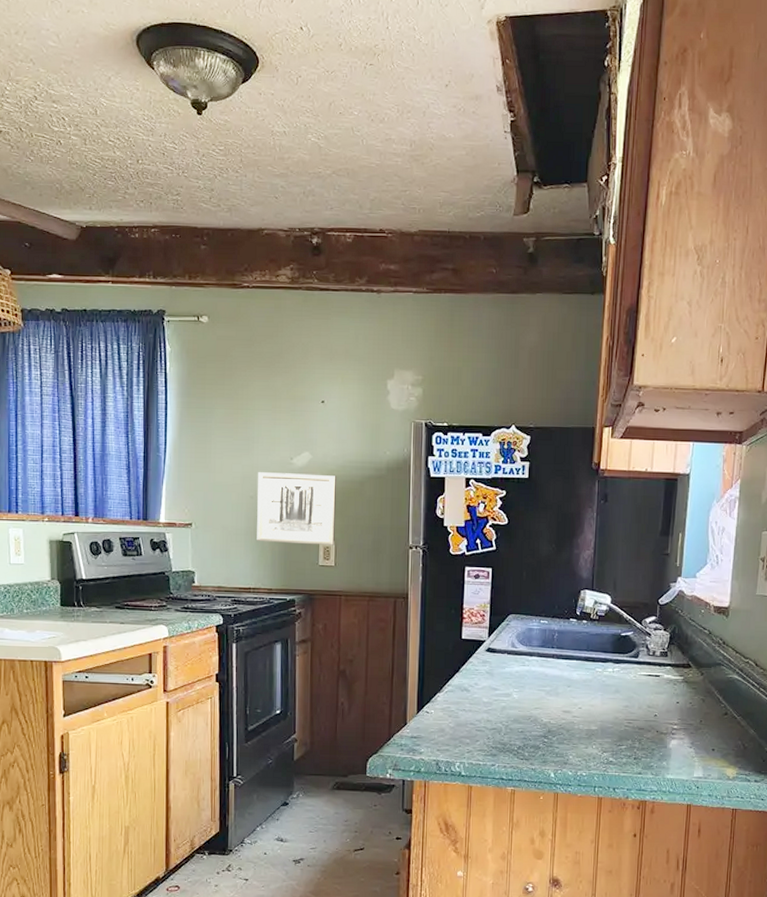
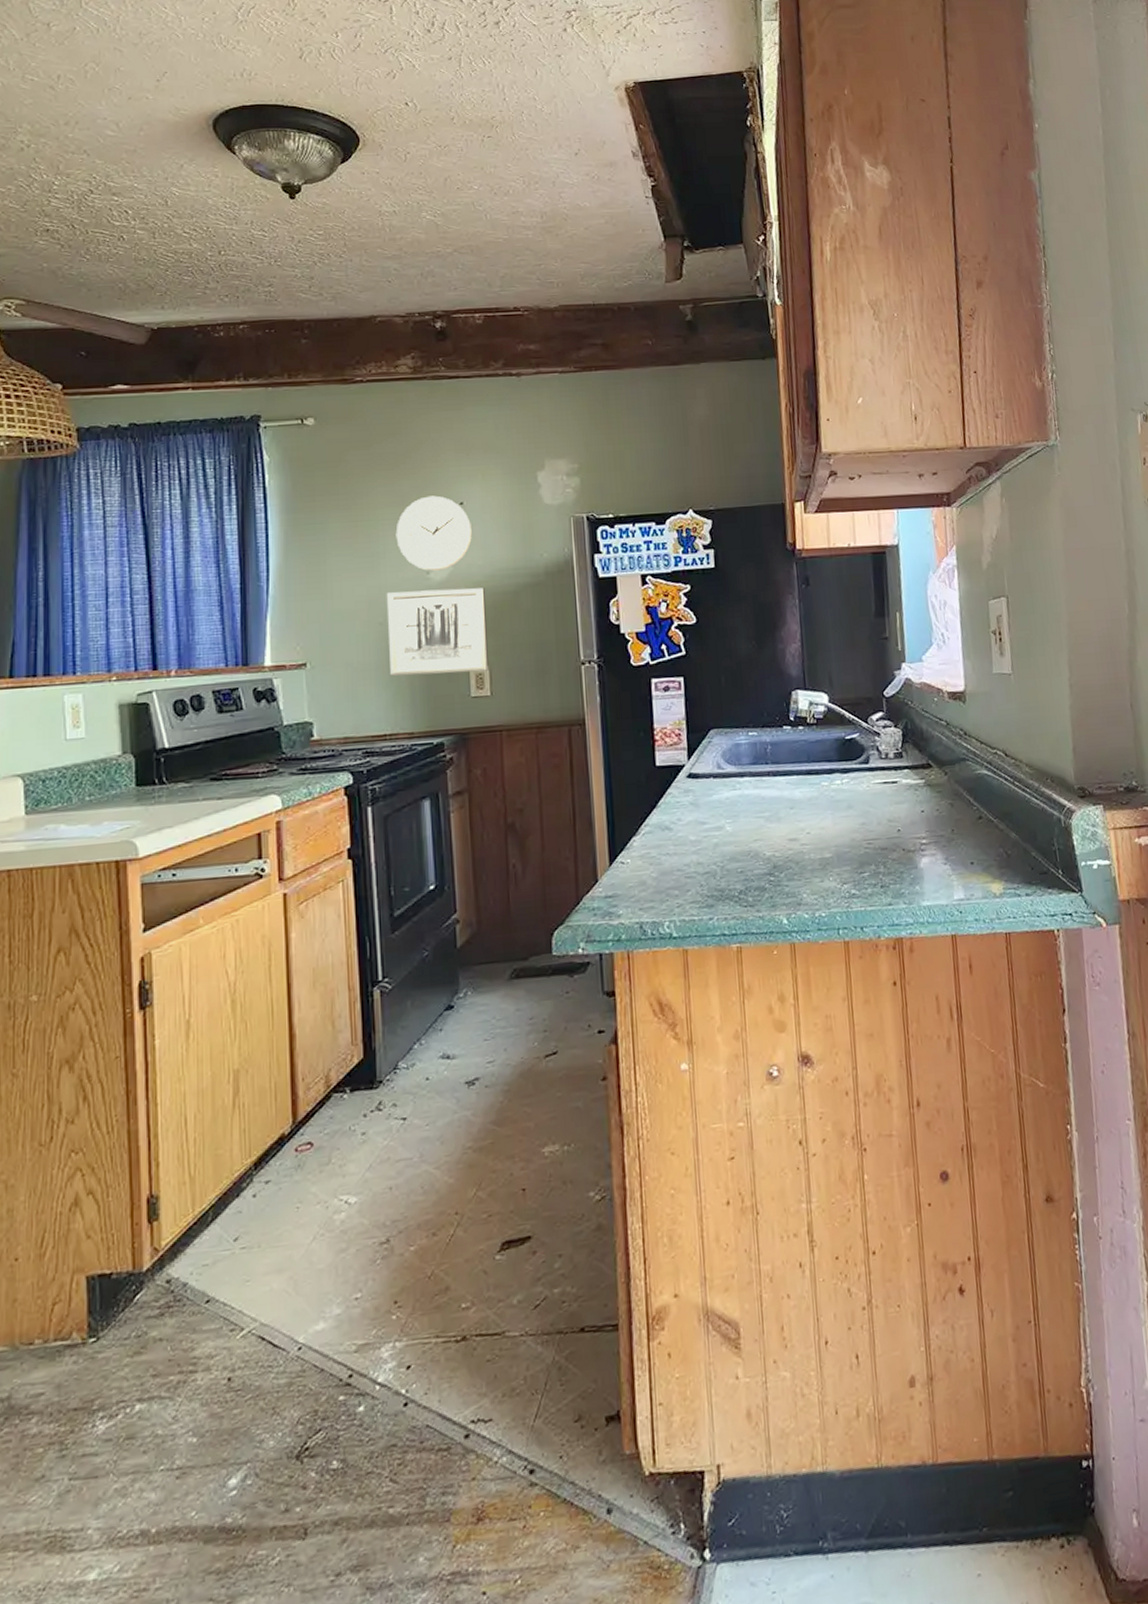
wall clock: none [268,393,329,458] -> present [395,495,472,572]

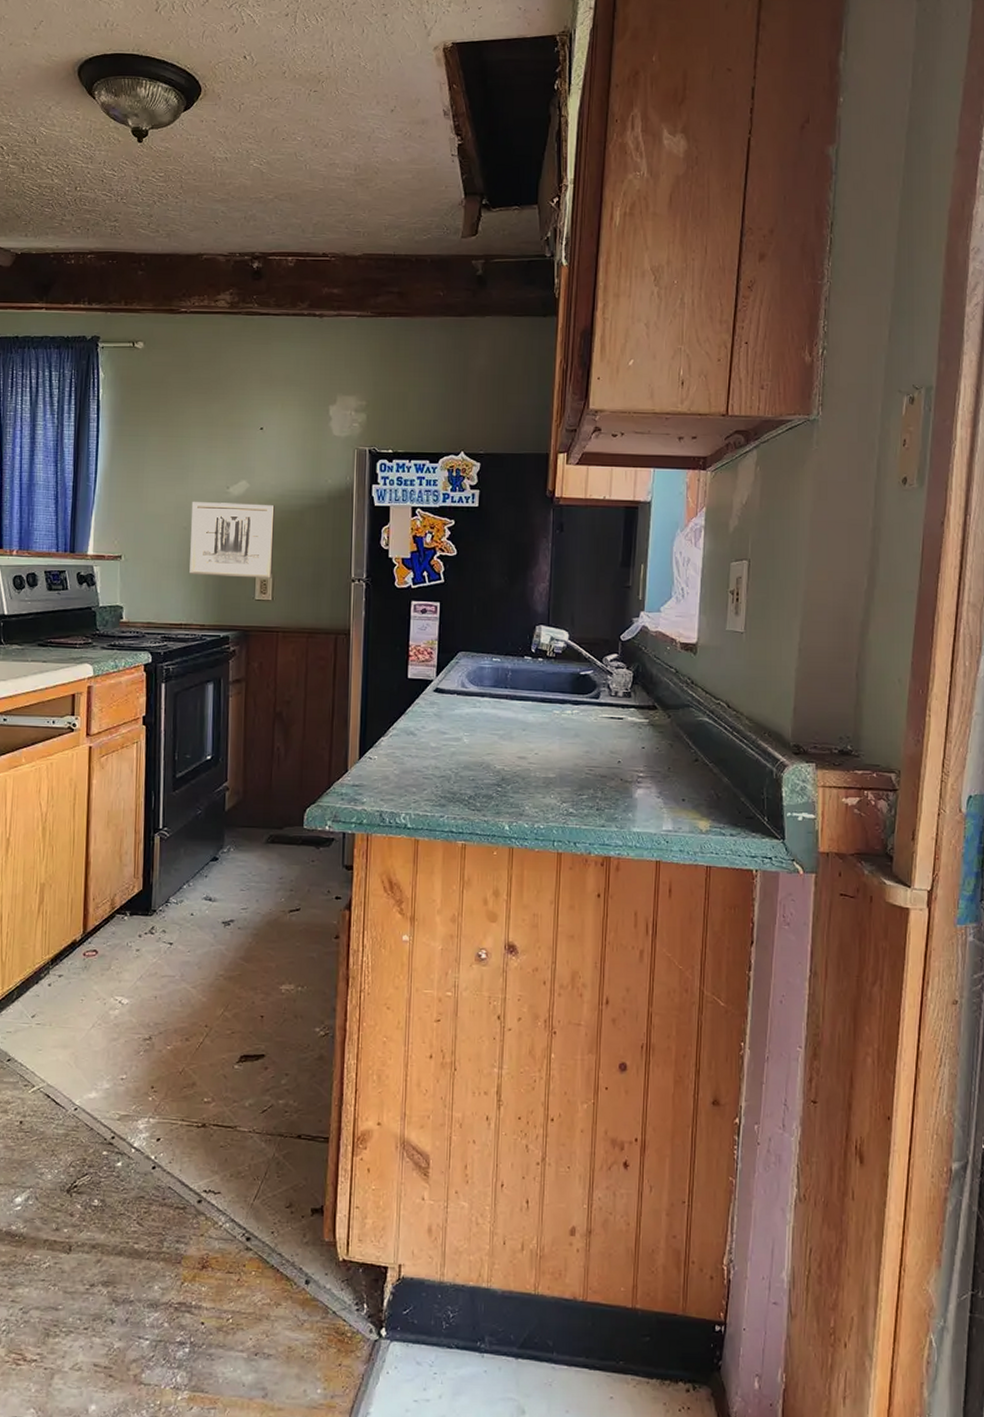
wall clock: present [395,495,472,572] -> none [203,419,268,487]

